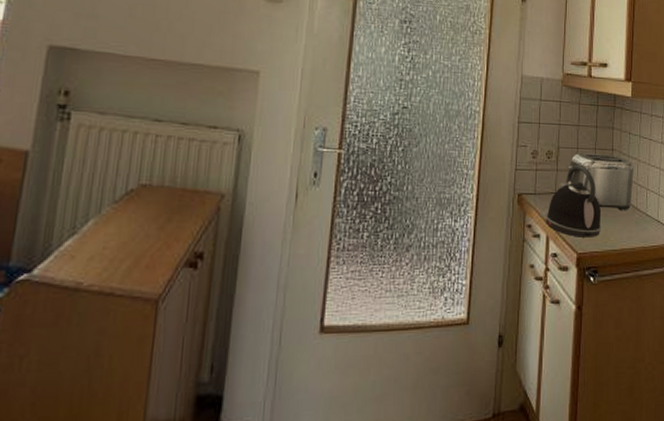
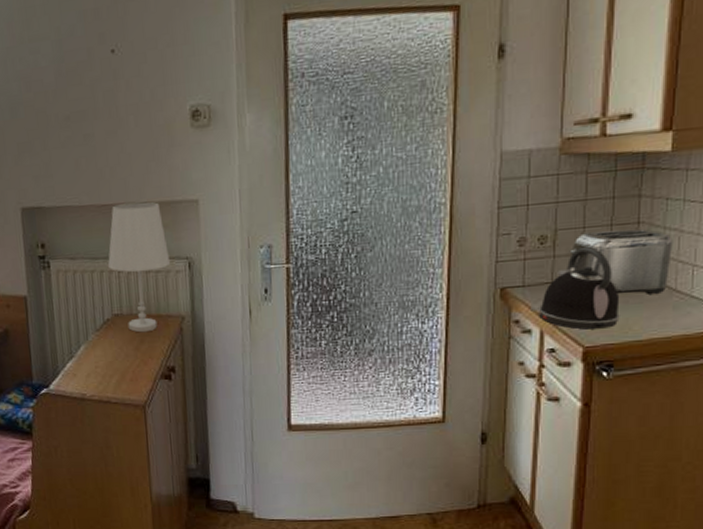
table lamp: none [145,61,220,209] -> present [108,202,171,333]

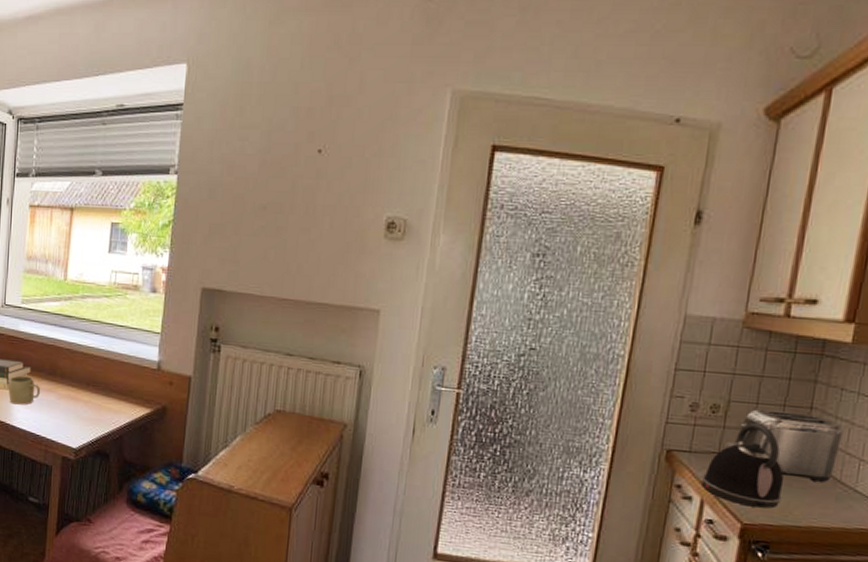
table lamp: present [108,202,171,333] -> none [279,301,343,434]

